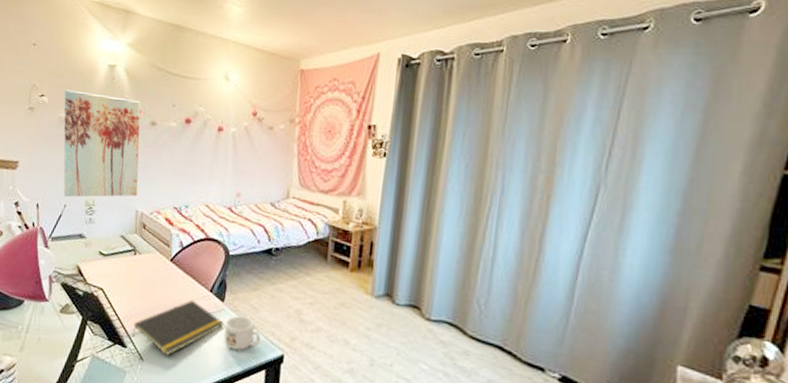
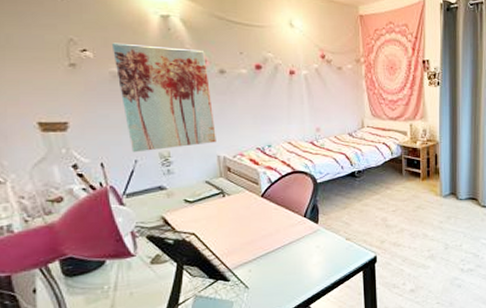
notepad: present [132,299,225,357] -> none [233,227,321,280]
mug: present [224,315,261,350] -> none [321,232,355,261]

